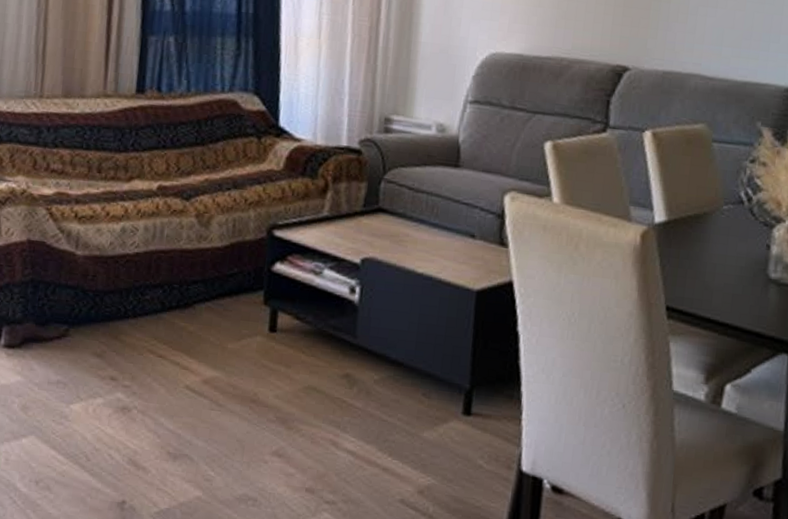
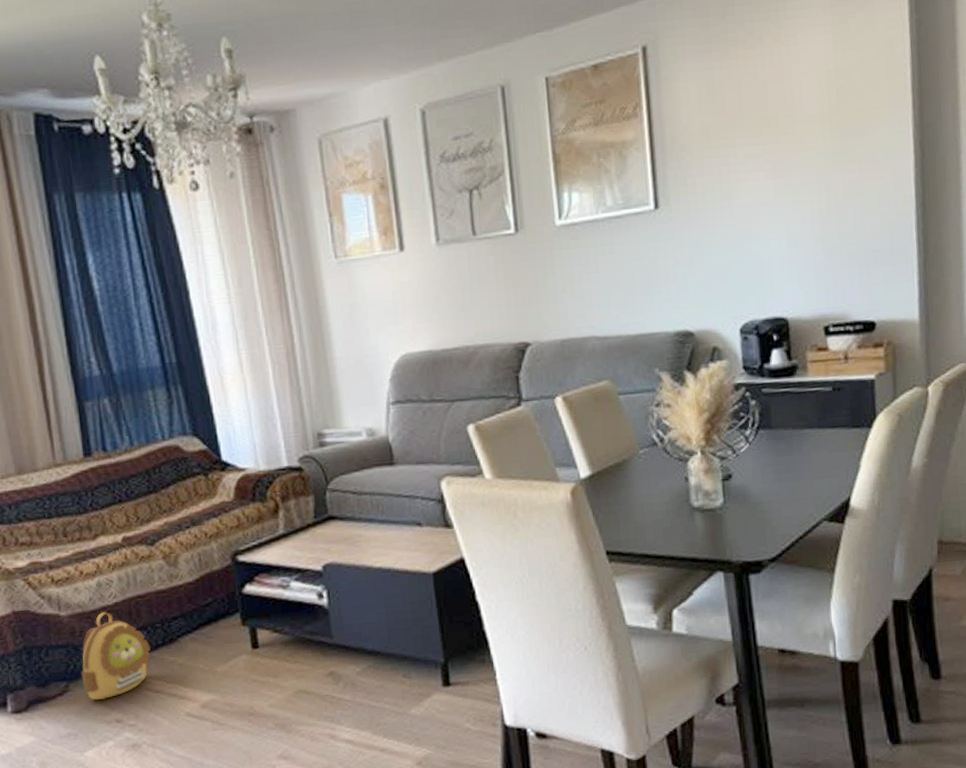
backpack: none [84,260,163,353] -> present [81,612,151,700]

